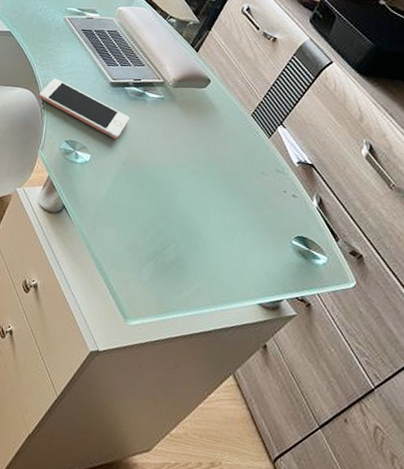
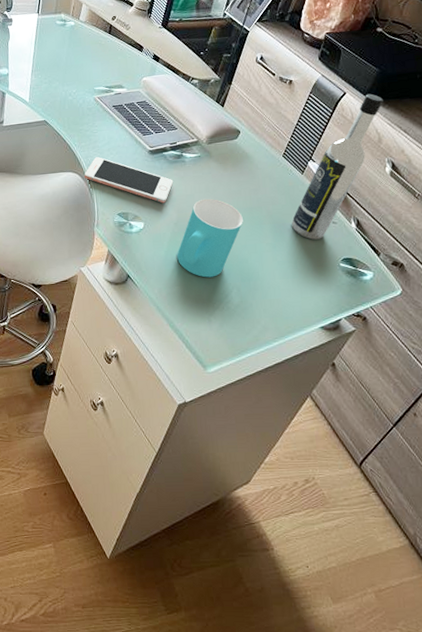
cup: none [118,143,196,227] -> present [177,198,243,278]
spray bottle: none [247,67,373,210] -> present [292,93,383,240]

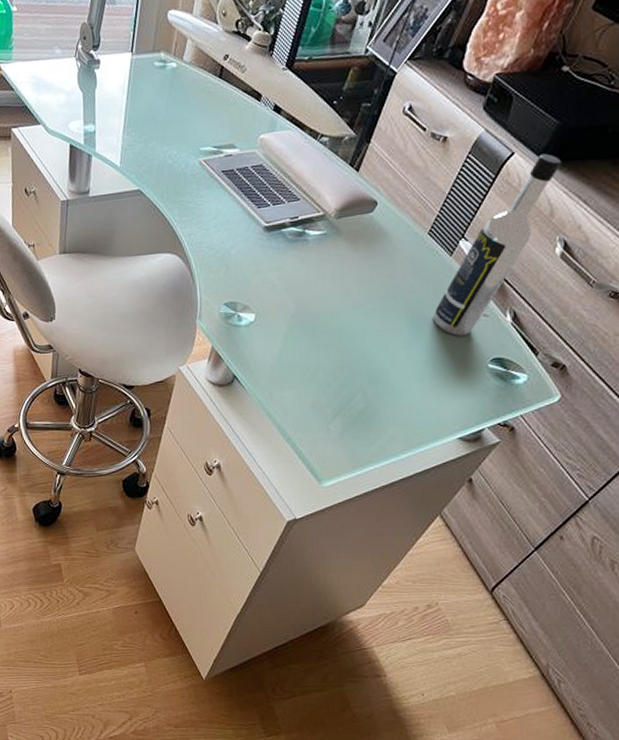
cell phone: present [84,157,174,203] -> none [185,234,293,291]
cup: present [177,198,243,278] -> none [293,285,375,380]

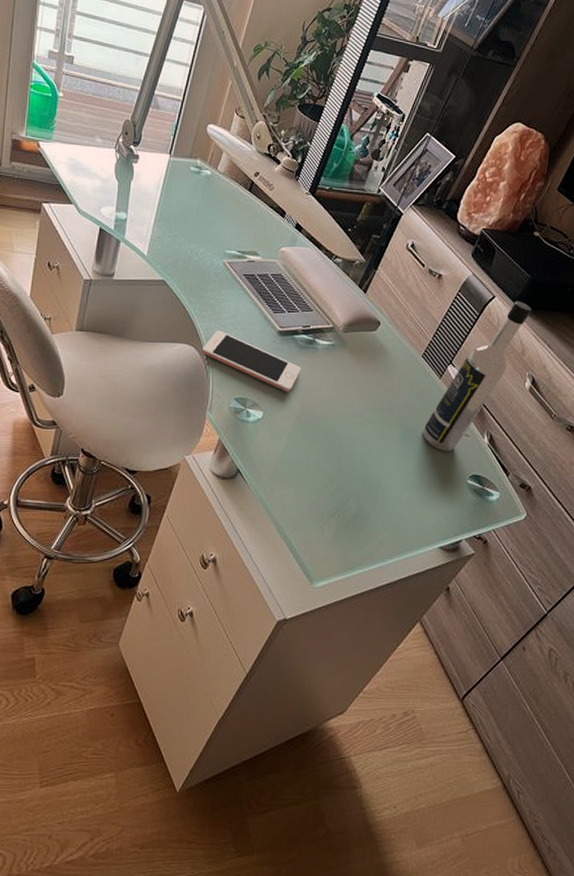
cell phone: none [185,234,293,291] -> present [201,330,302,393]

